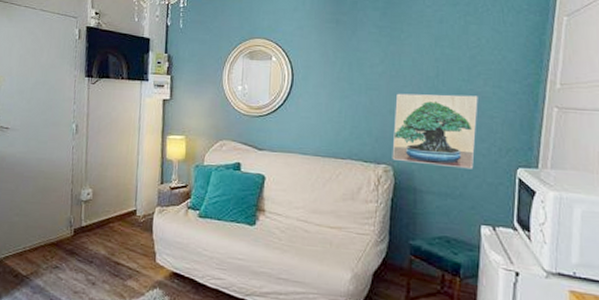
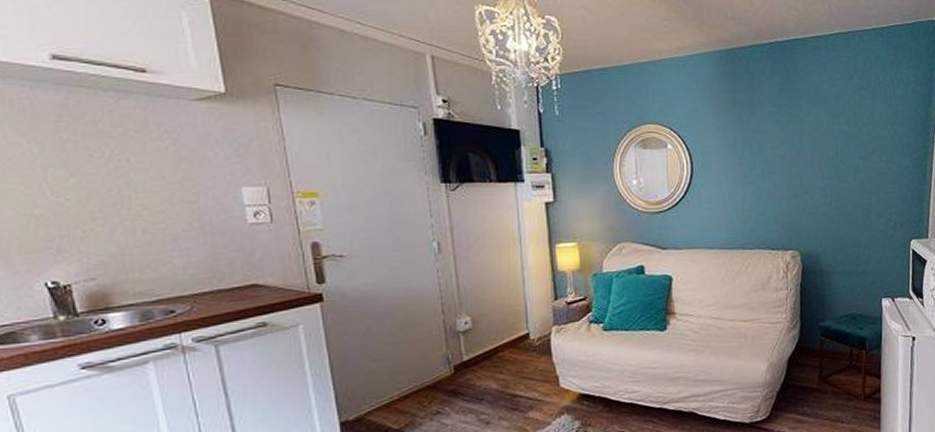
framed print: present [392,93,478,169] -> none [798,172,875,246]

